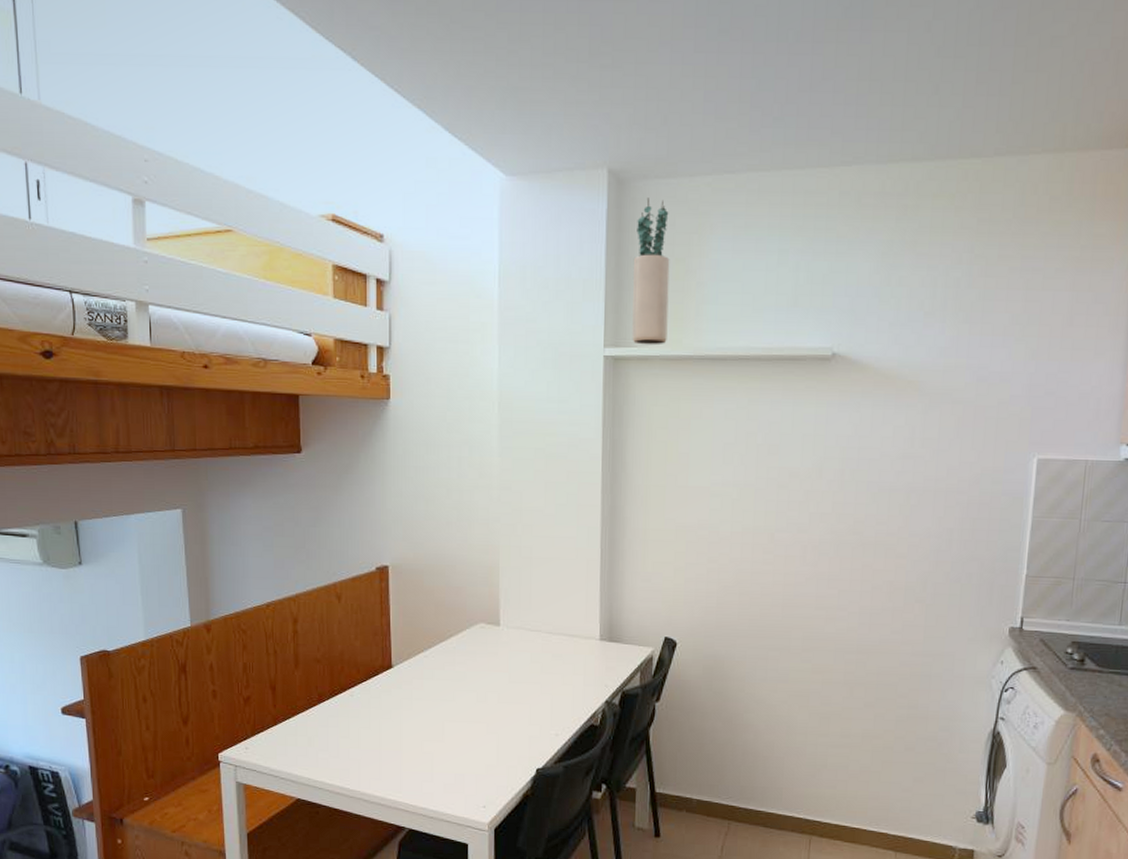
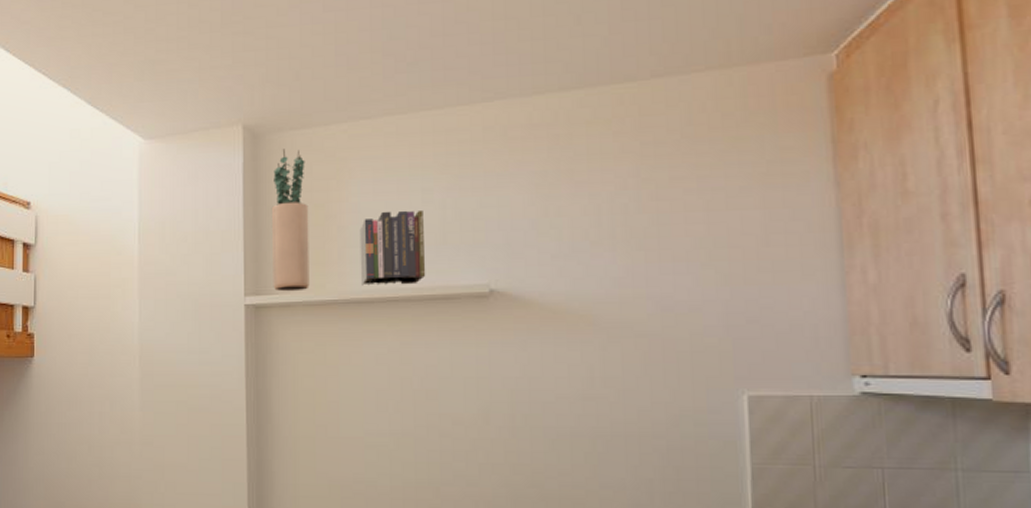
books: none [715,270,778,344] -> present [360,209,426,286]

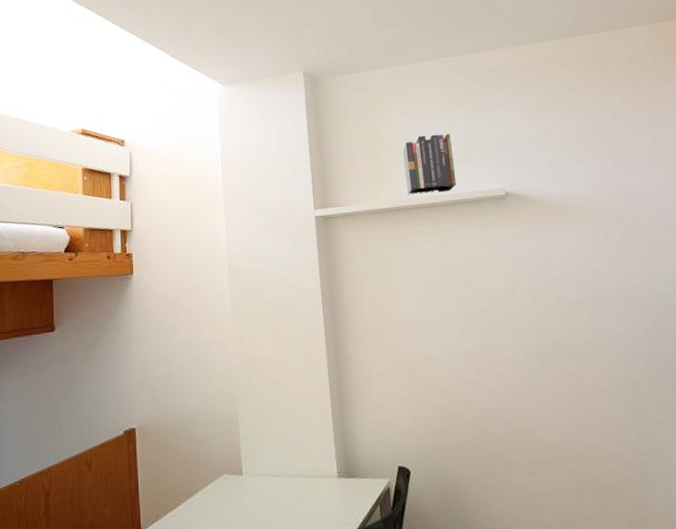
vase: present [271,149,310,292] -> none [331,89,367,204]

